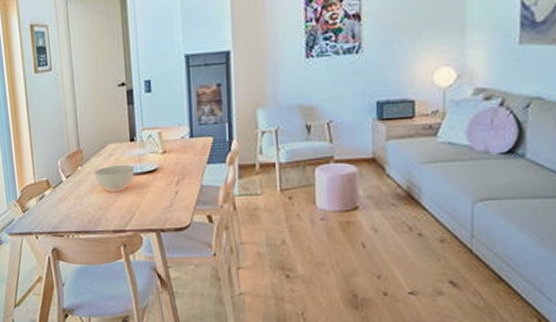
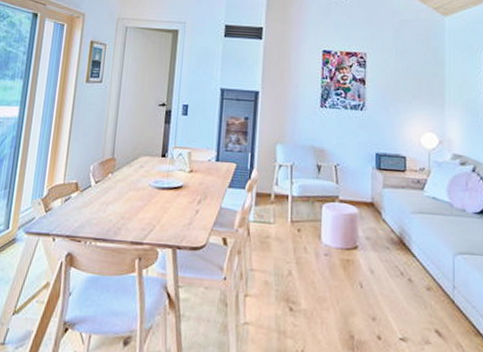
bowl: present [94,165,135,193] -> none [123,177,162,204]

